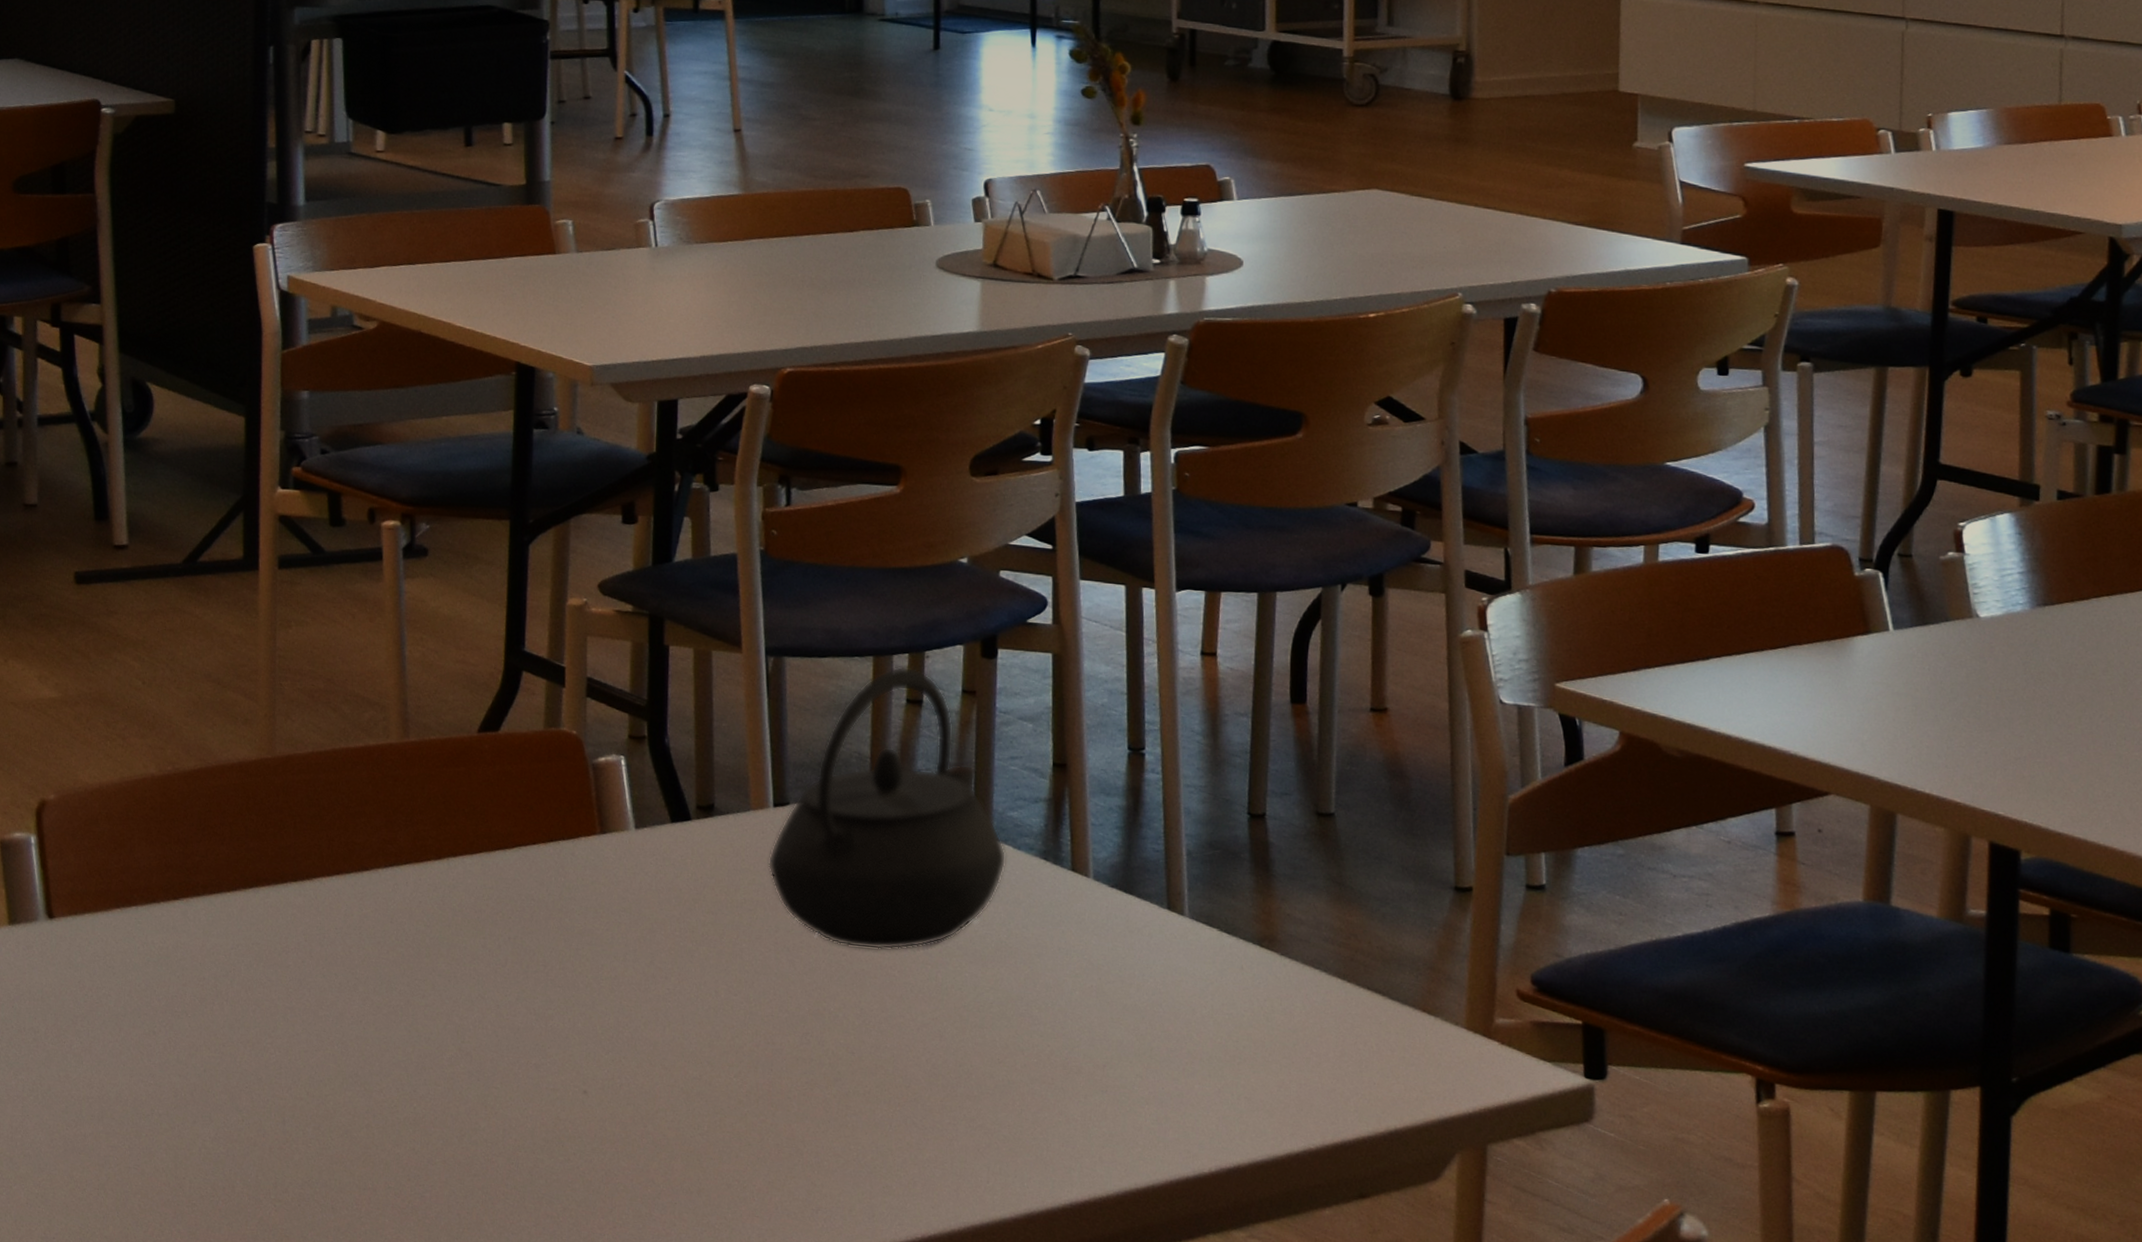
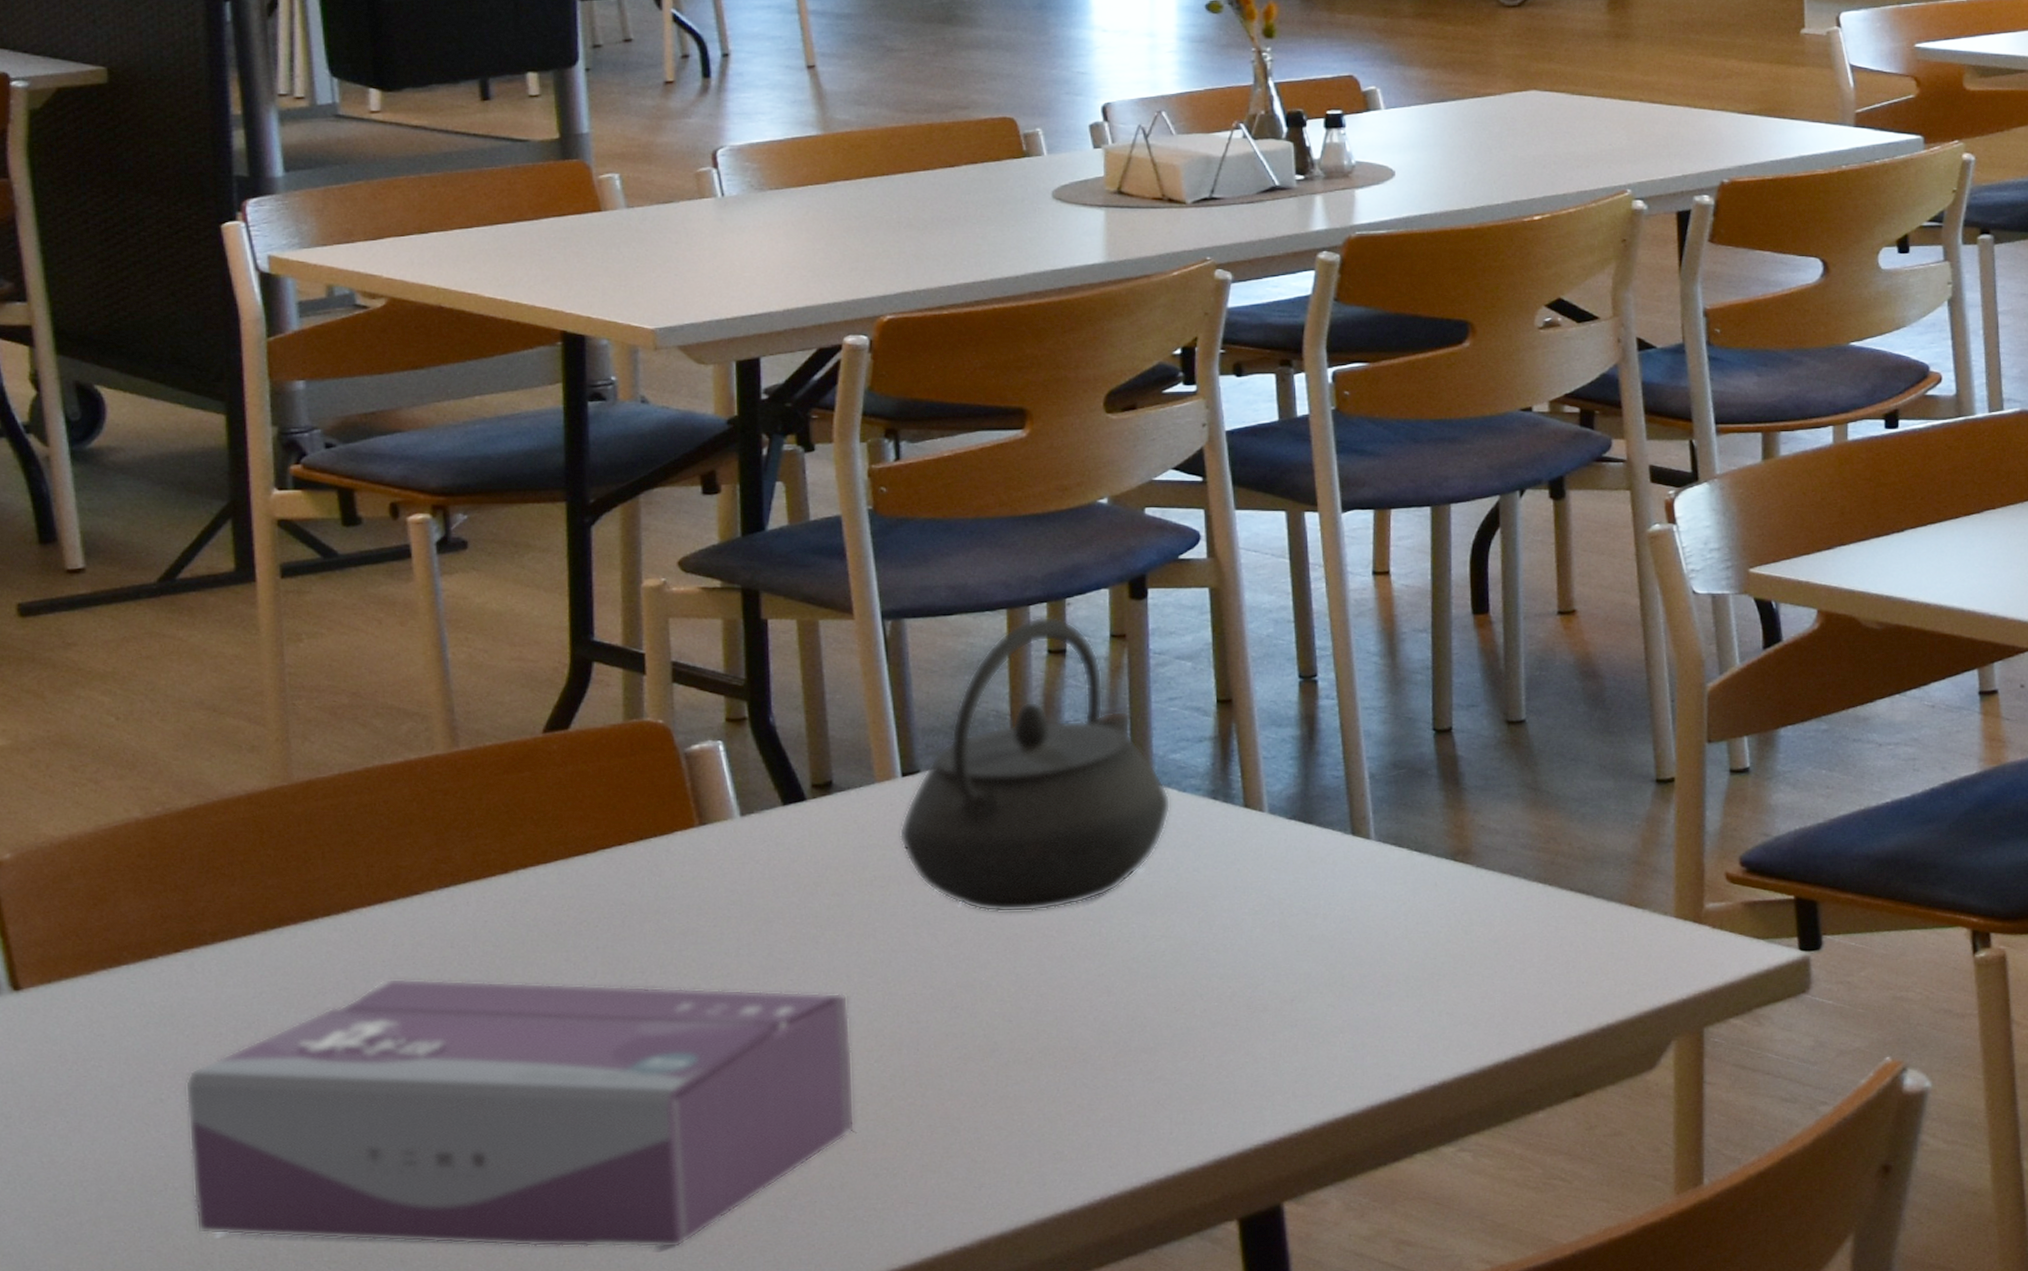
tissue box: none [173,944,716,1230] -> present [185,978,855,1248]

